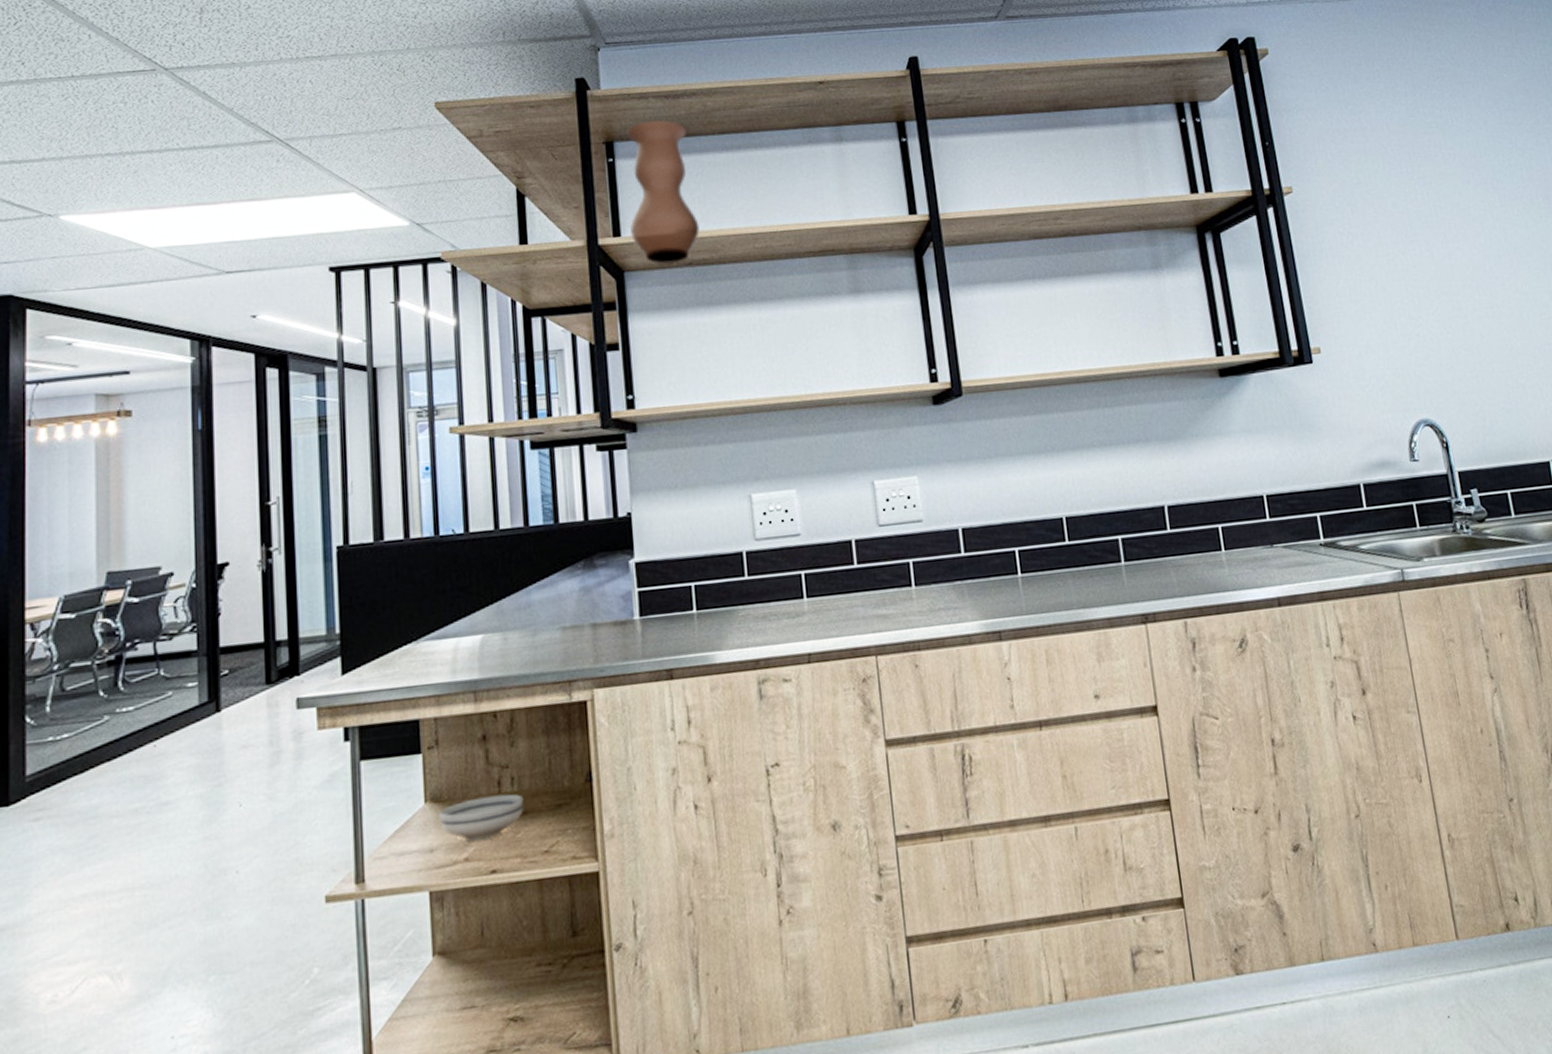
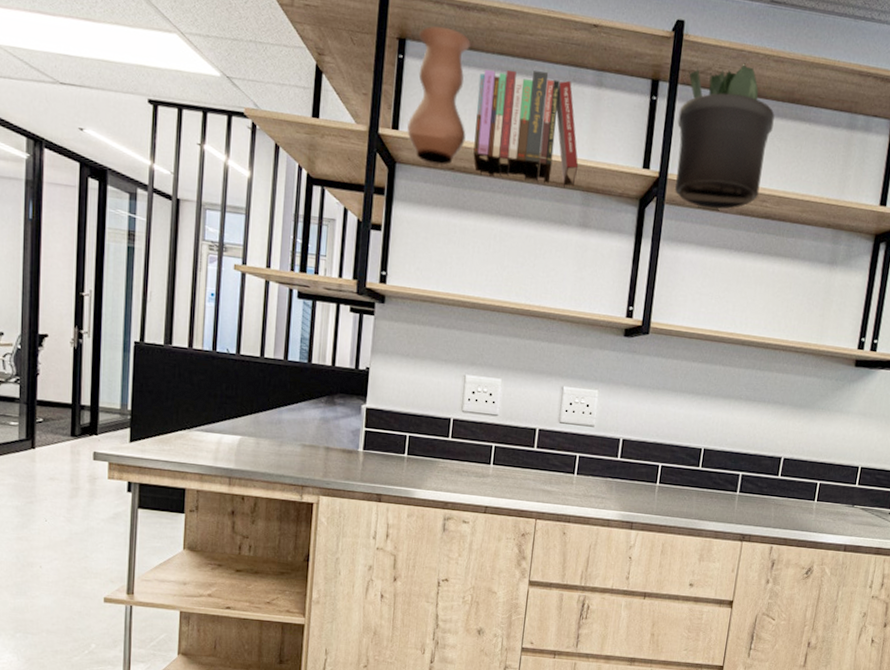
bowl: present [439,794,525,841] -> none [192,554,257,585]
books: none [702,141,836,262] -> present [473,68,579,186]
planter: none [922,61,1049,241] -> present [675,31,775,209]

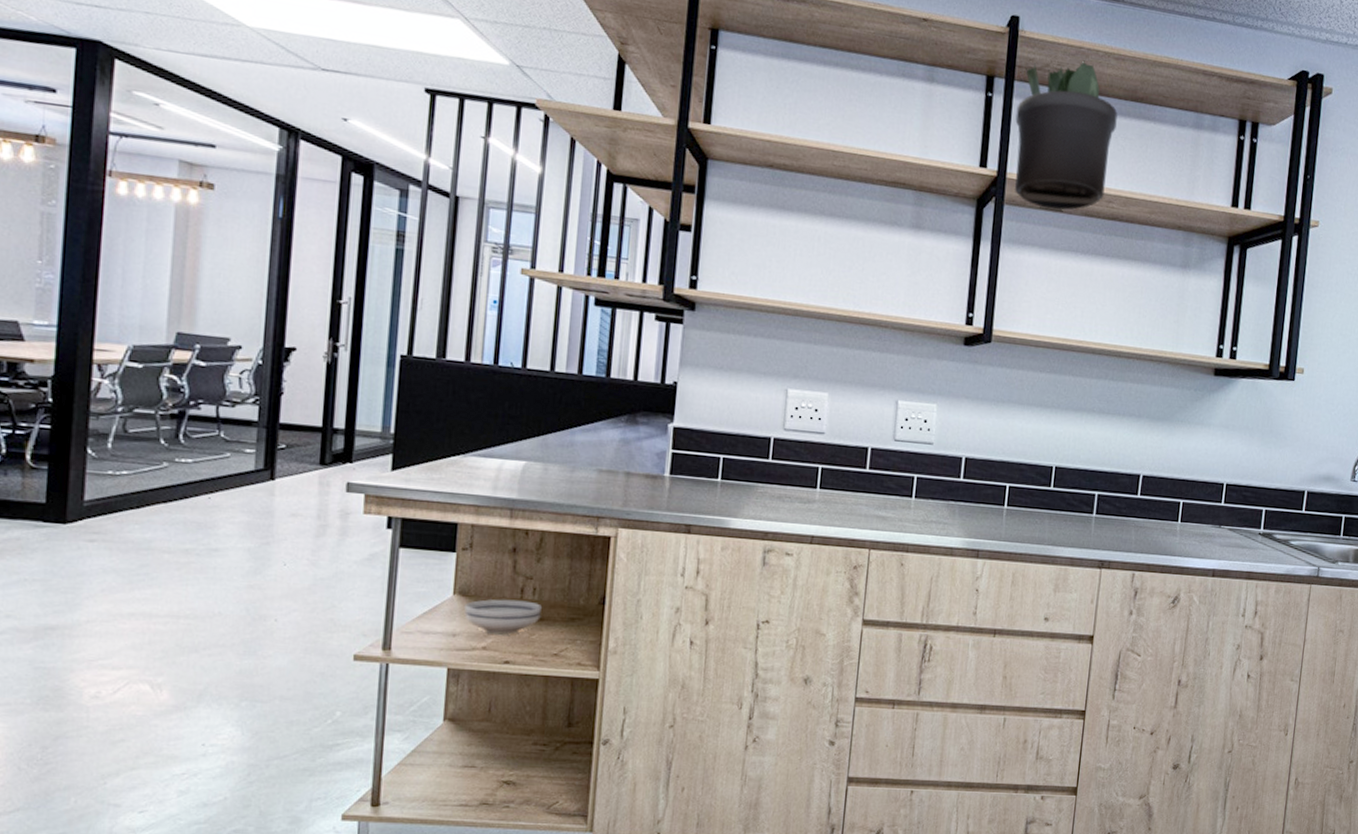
bowl: none [192,554,257,585] -> present [464,599,543,635]
vase: present [407,25,471,166] -> none [720,16,790,162]
books: present [473,68,579,186] -> none [794,61,910,185]

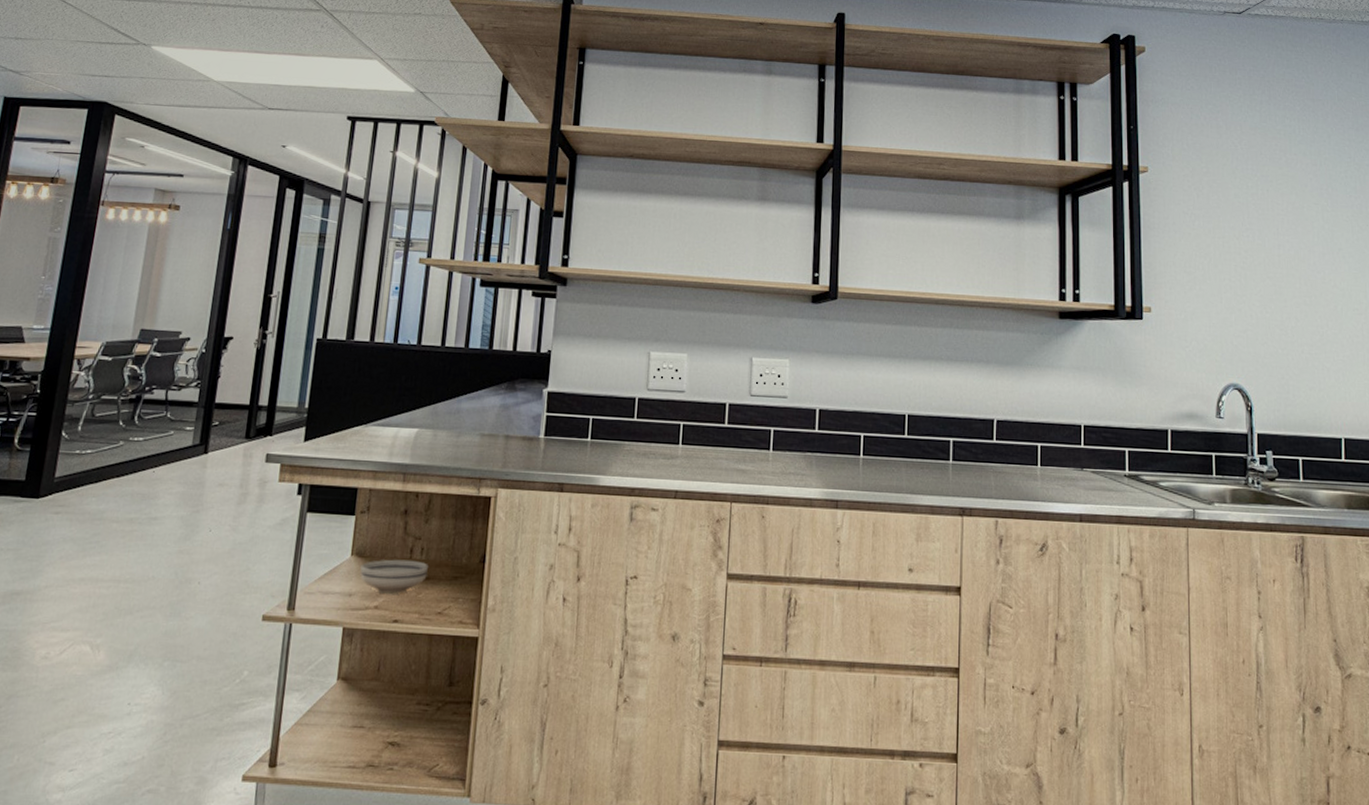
planter: present [1015,27,1118,210] -> none [847,22,941,175]

